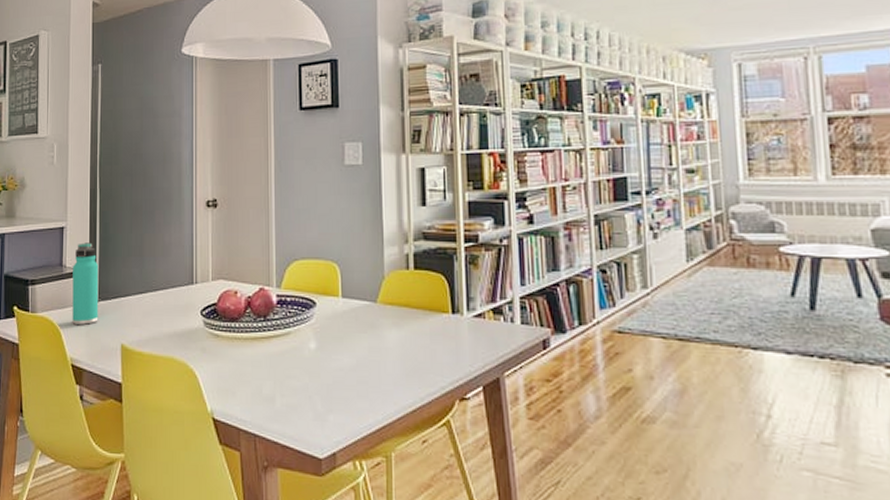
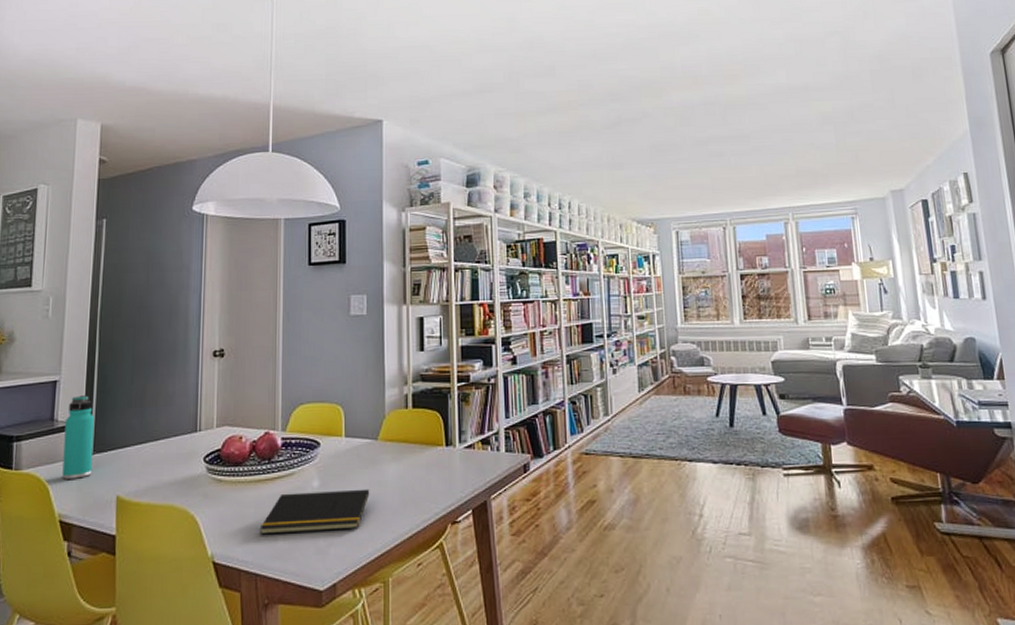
notepad: none [257,353,370,398] -> present [259,489,370,535]

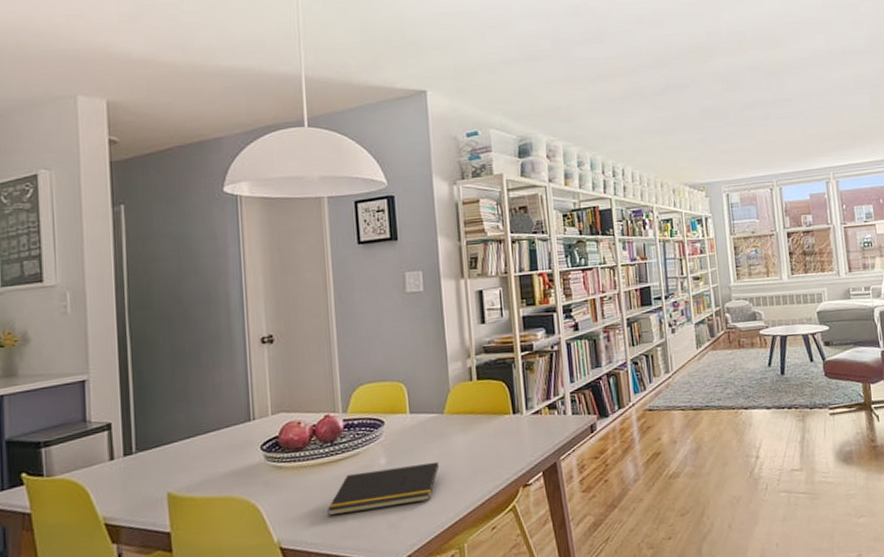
thermos bottle: present [62,395,95,479] -> none [100,393,137,482]

